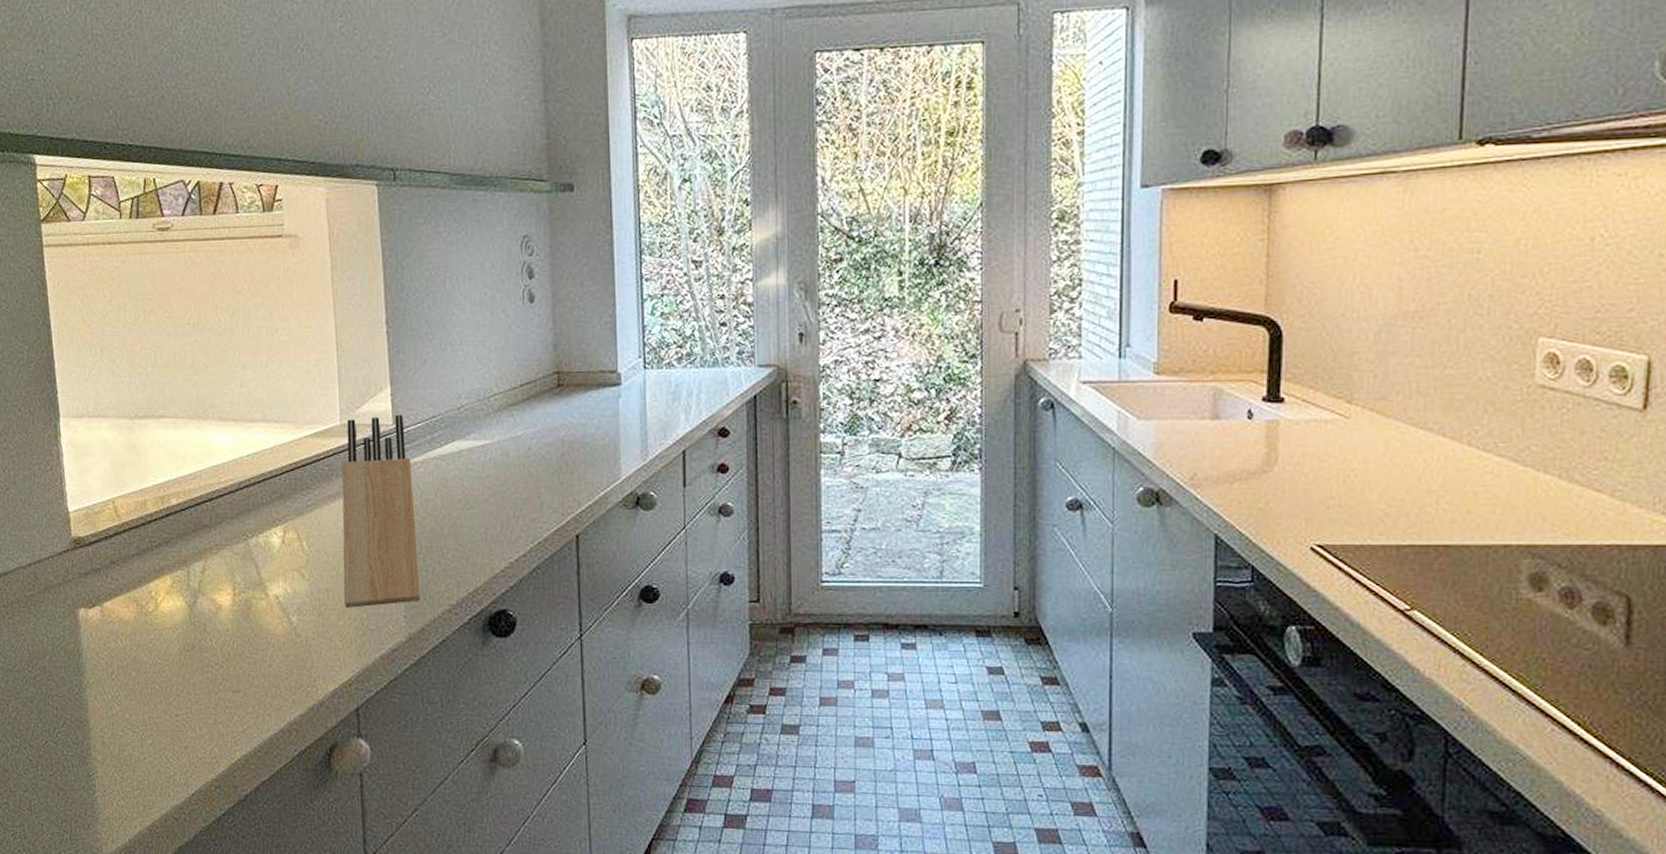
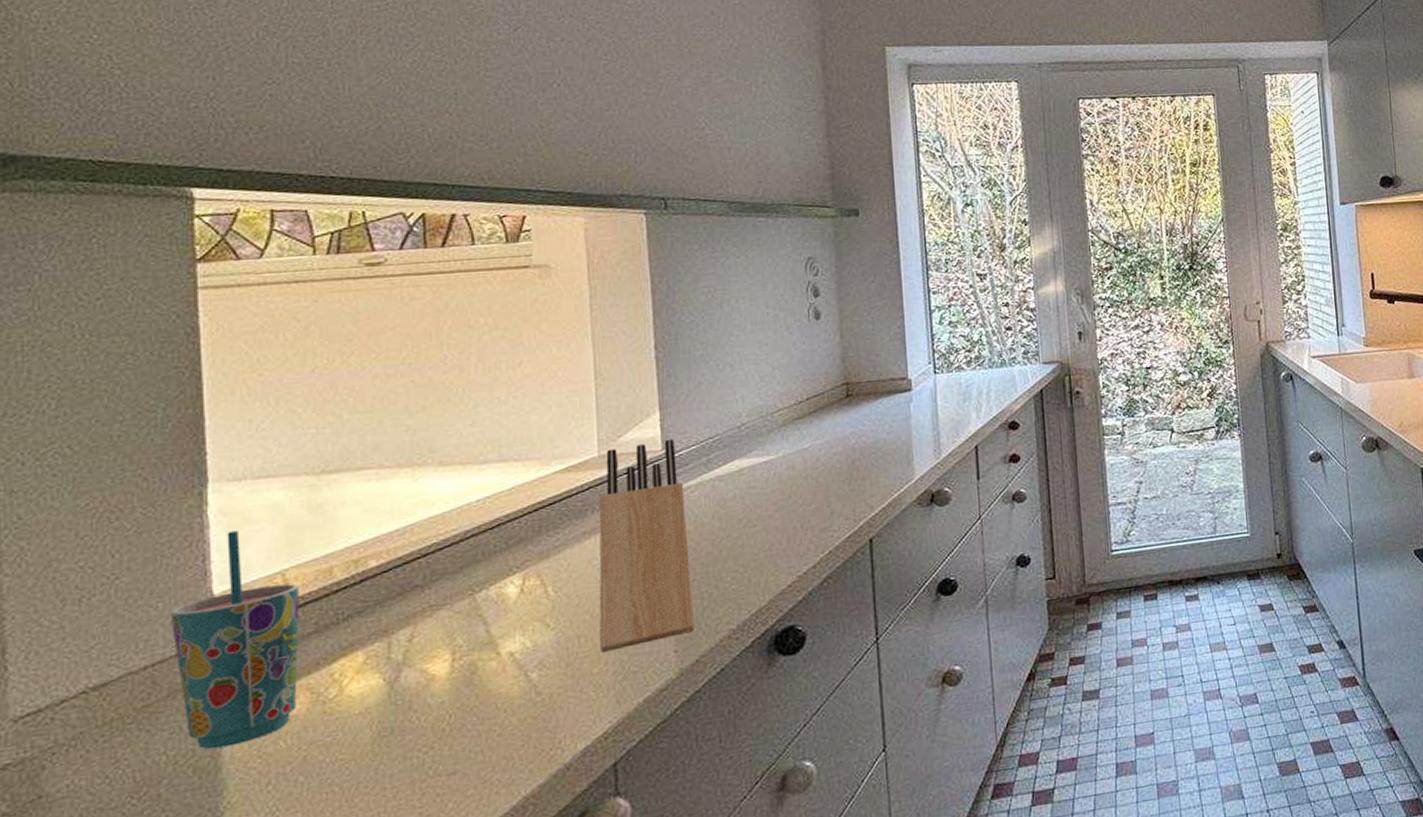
cup: none [43,461,128,638] -> present [171,531,299,750]

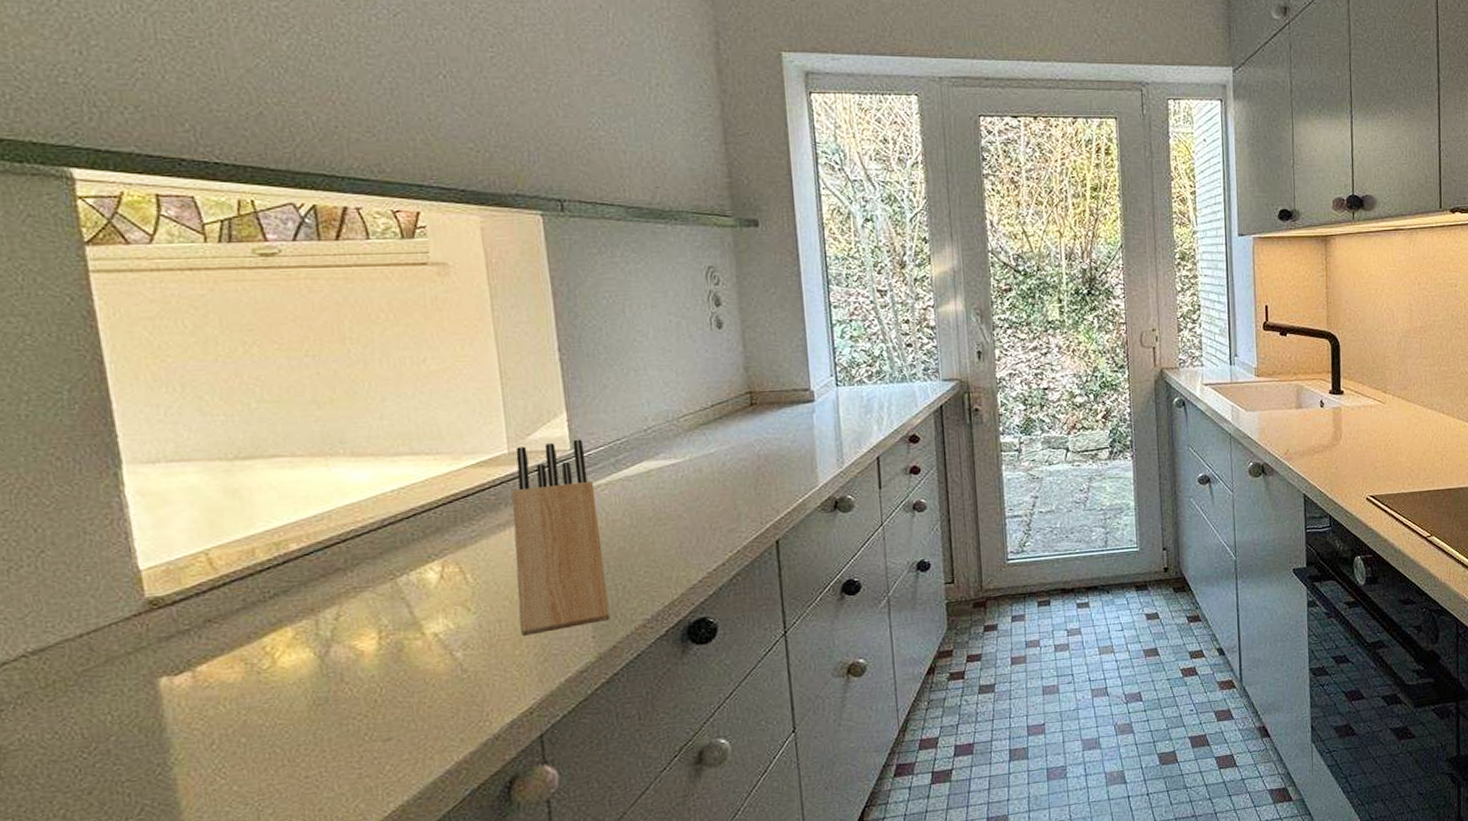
cup: present [171,531,299,750] -> none [100,511,232,711]

